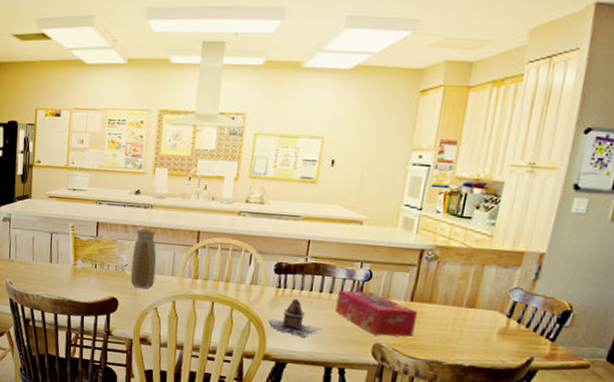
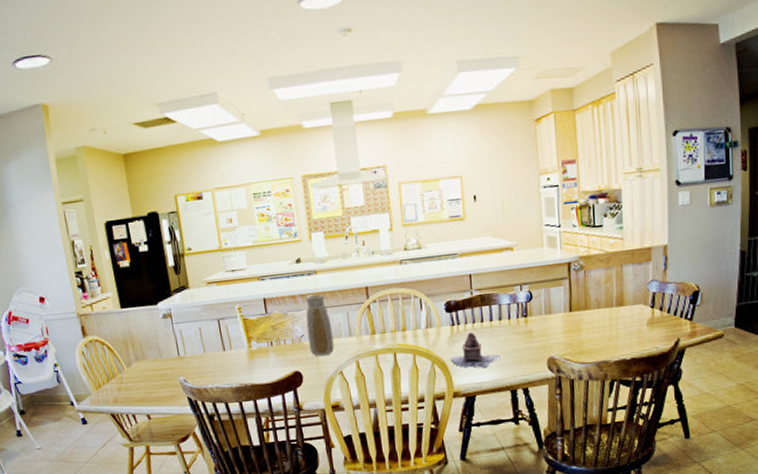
tissue box: present [335,290,417,337] -> none [506,311,579,350]

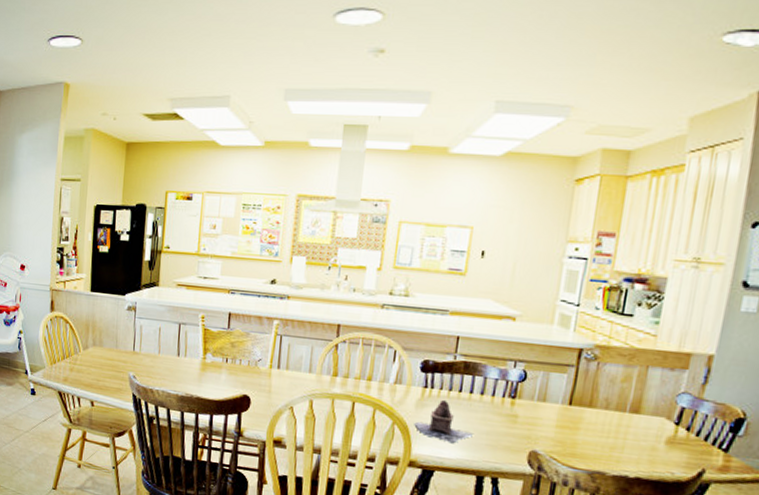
vase: present [305,294,335,356] -> none [264,320,293,386]

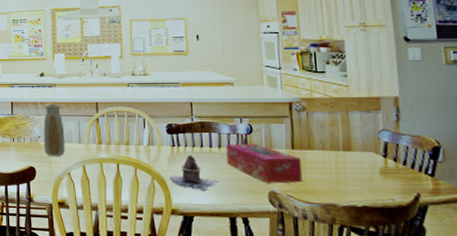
vase: none [264,320,293,386] -> present [43,104,65,156]
tissue box: none [487,391,577,445] -> present [226,143,303,184]

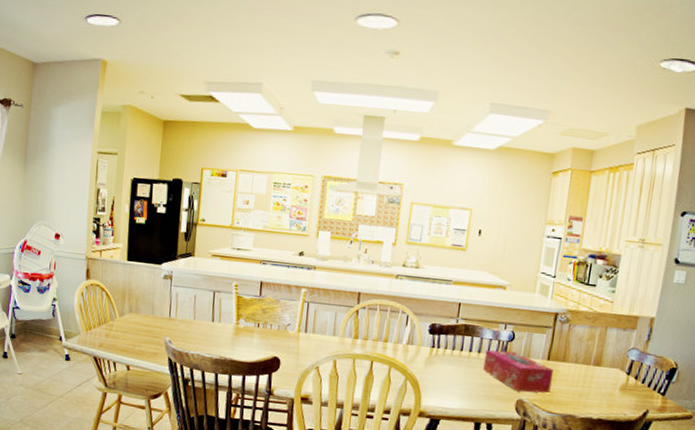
vase: present [43,104,65,156] -> none [292,288,319,348]
teapot: present [170,154,220,192] -> none [423,357,473,396]

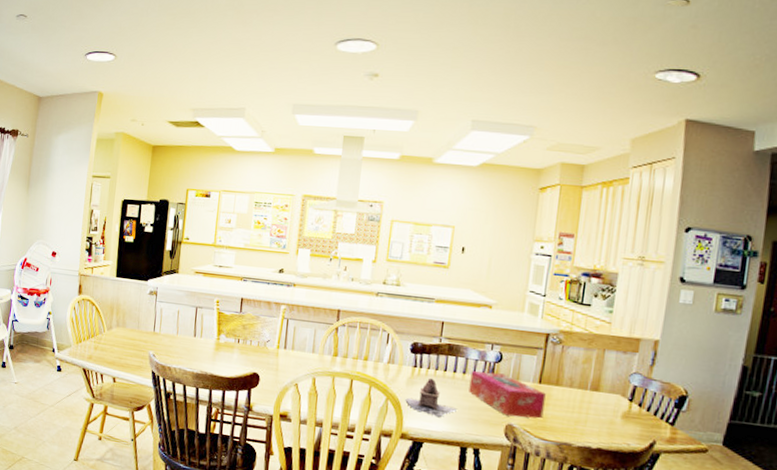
teapot: none [423,357,473,396] -> present [405,378,458,418]

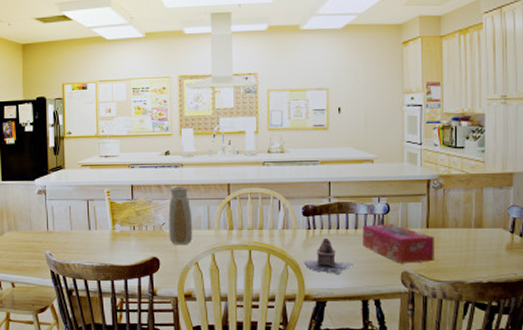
vase: none [272,305,298,365] -> present [168,186,193,244]

